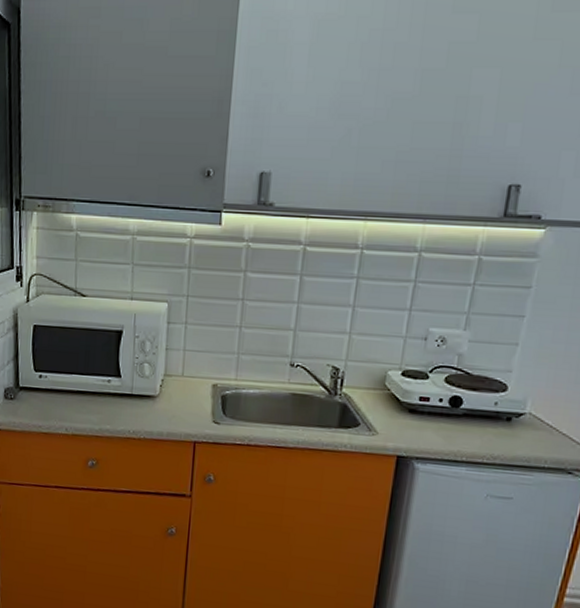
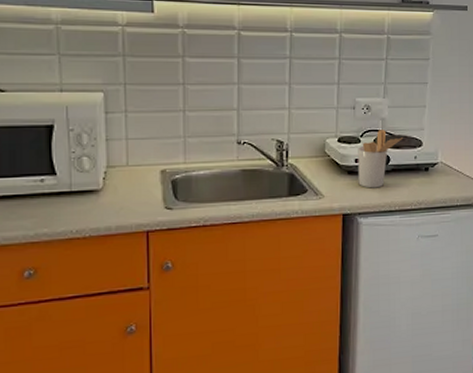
utensil holder: none [420,367,484,433] -> present [358,130,404,188]

